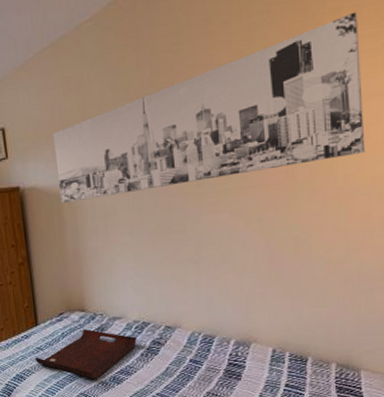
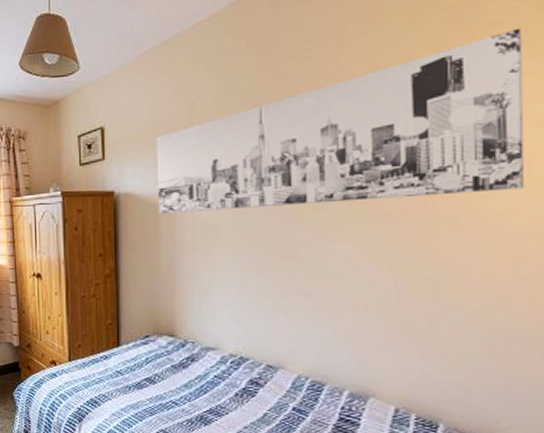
serving tray: present [34,329,137,379] -> none [112,356,231,416]

